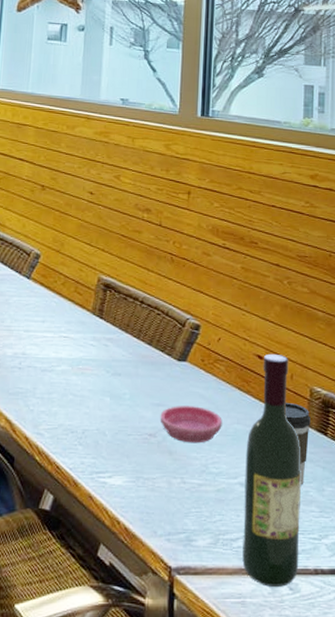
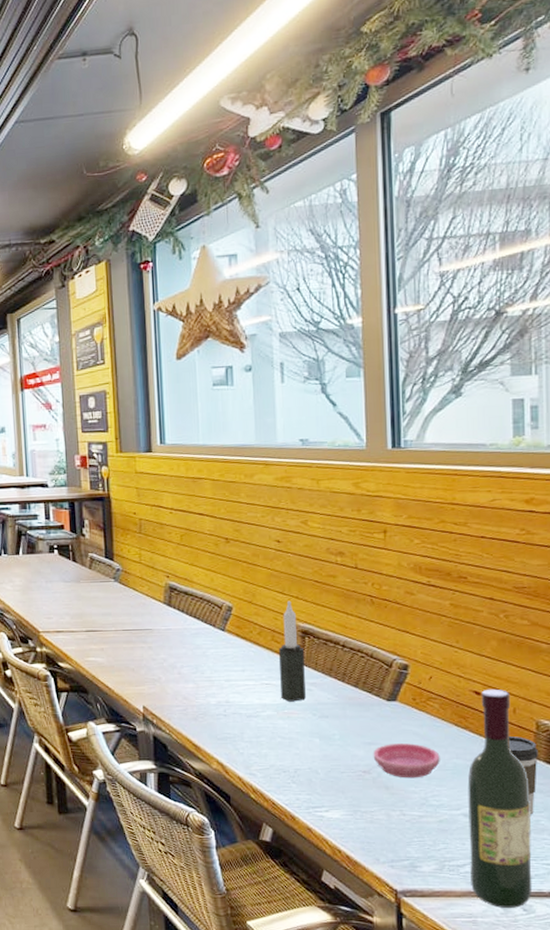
candle: none [77,252,104,357] -> present [279,600,306,702]

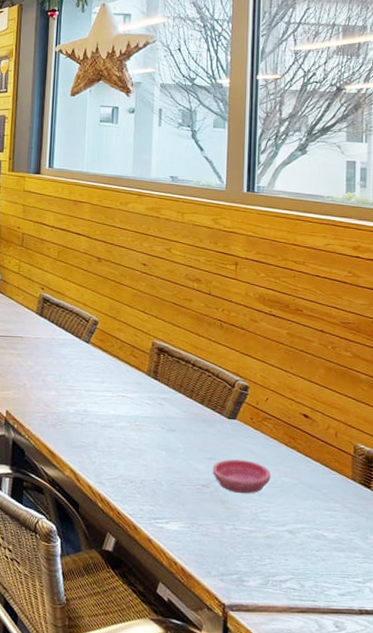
candle: present [279,600,306,702] -> none [135,319,158,415]
wine bottle: present [467,688,533,908] -> none [291,412,346,625]
coffee cup: present [508,735,538,815] -> none [329,457,355,534]

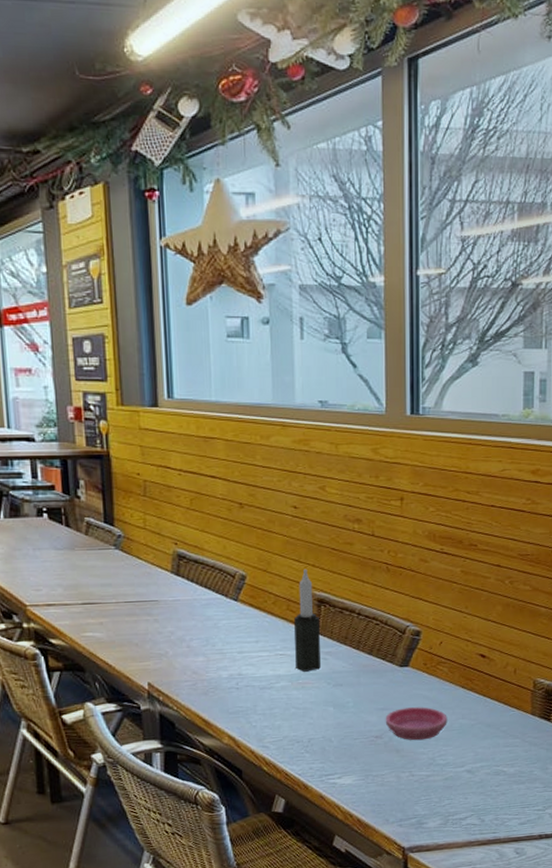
candle: none [135,319,158,415] -> present [294,568,321,672]

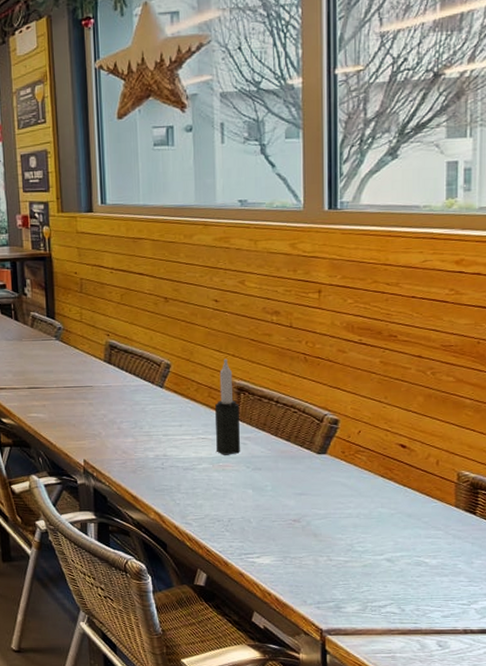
saucer: present [385,707,447,741] -> none [303,494,366,526]

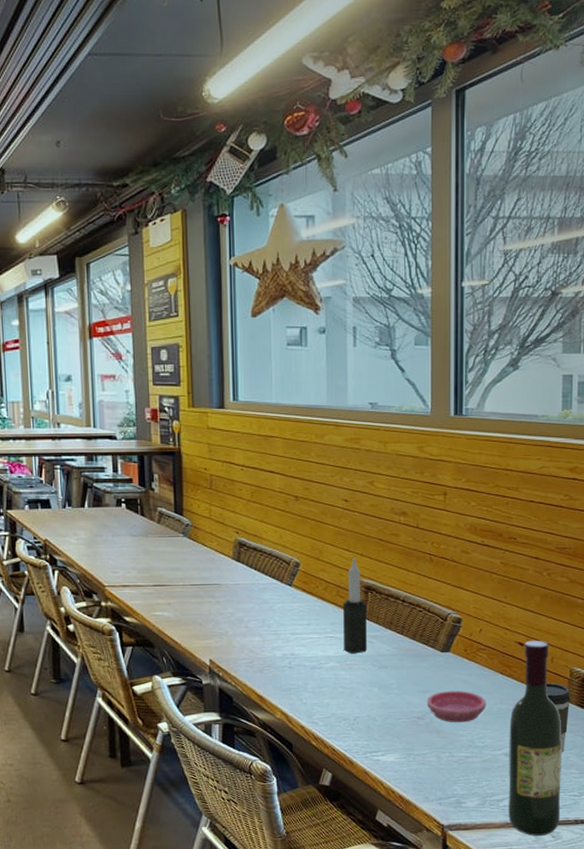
saucer: none [303,494,366,526] -> present [426,691,486,723]
wine bottle: none [391,442,449,644] -> present [508,640,562,836]
coffee cup: none [430,486,458,559] -> present [545,682,571,753]

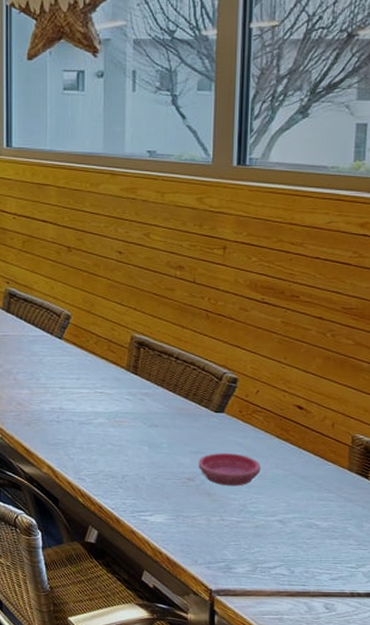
candle: present [343,557,367,654] -> none [114,312,138,411]
wine bottle: present [508,640,562,836] -> none [280,404,341,606]
coffee cup: present [545,682,571,753] -> none [324,448,351,522]

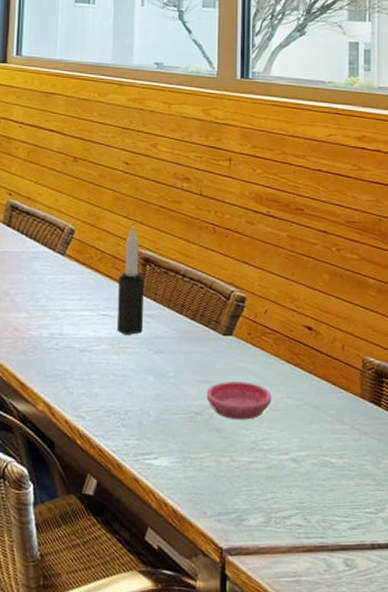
candle: none [114,312,138,411] -> present [117,225,144,335]

